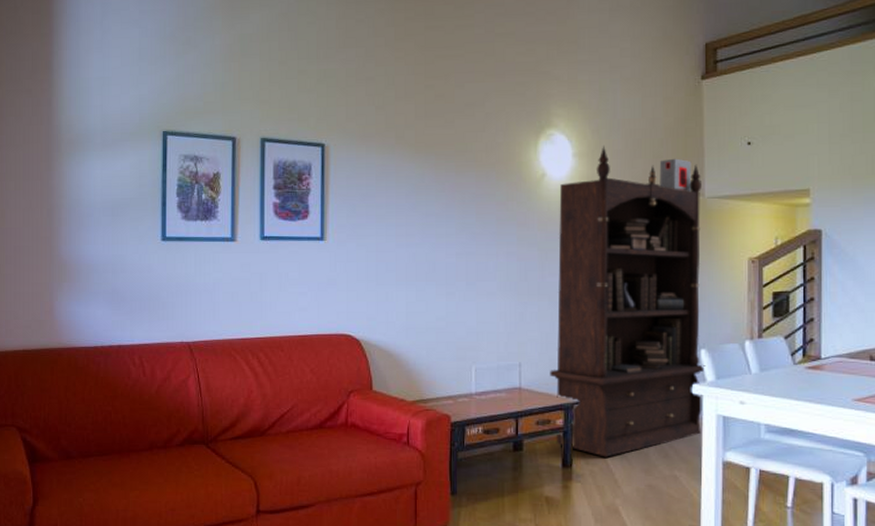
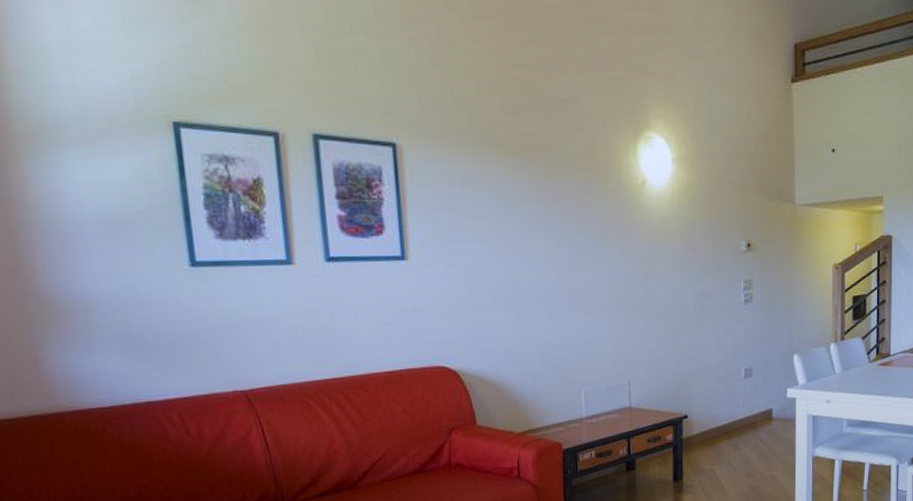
bookcase: present [550,146,706,457] -> none [658,151,798,466]
decorative box: present [659,158,692,191] -> none [755,165,784,199]

